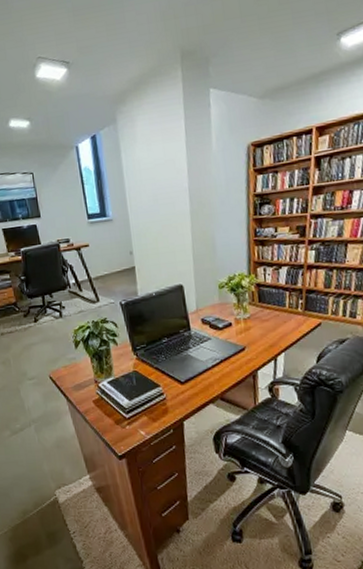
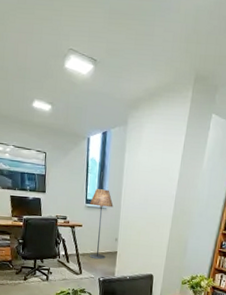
floor lamp: none [92,198,123,281] -> present [89,189,114,260]

